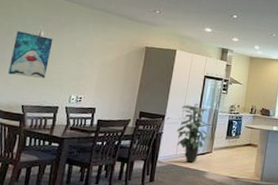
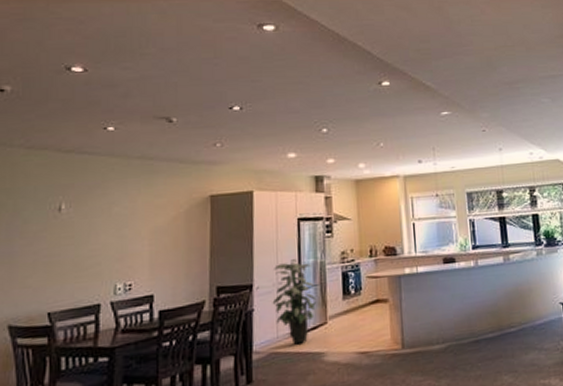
wall art: present [8,31,53,79] -> none [22,209,80,273]

